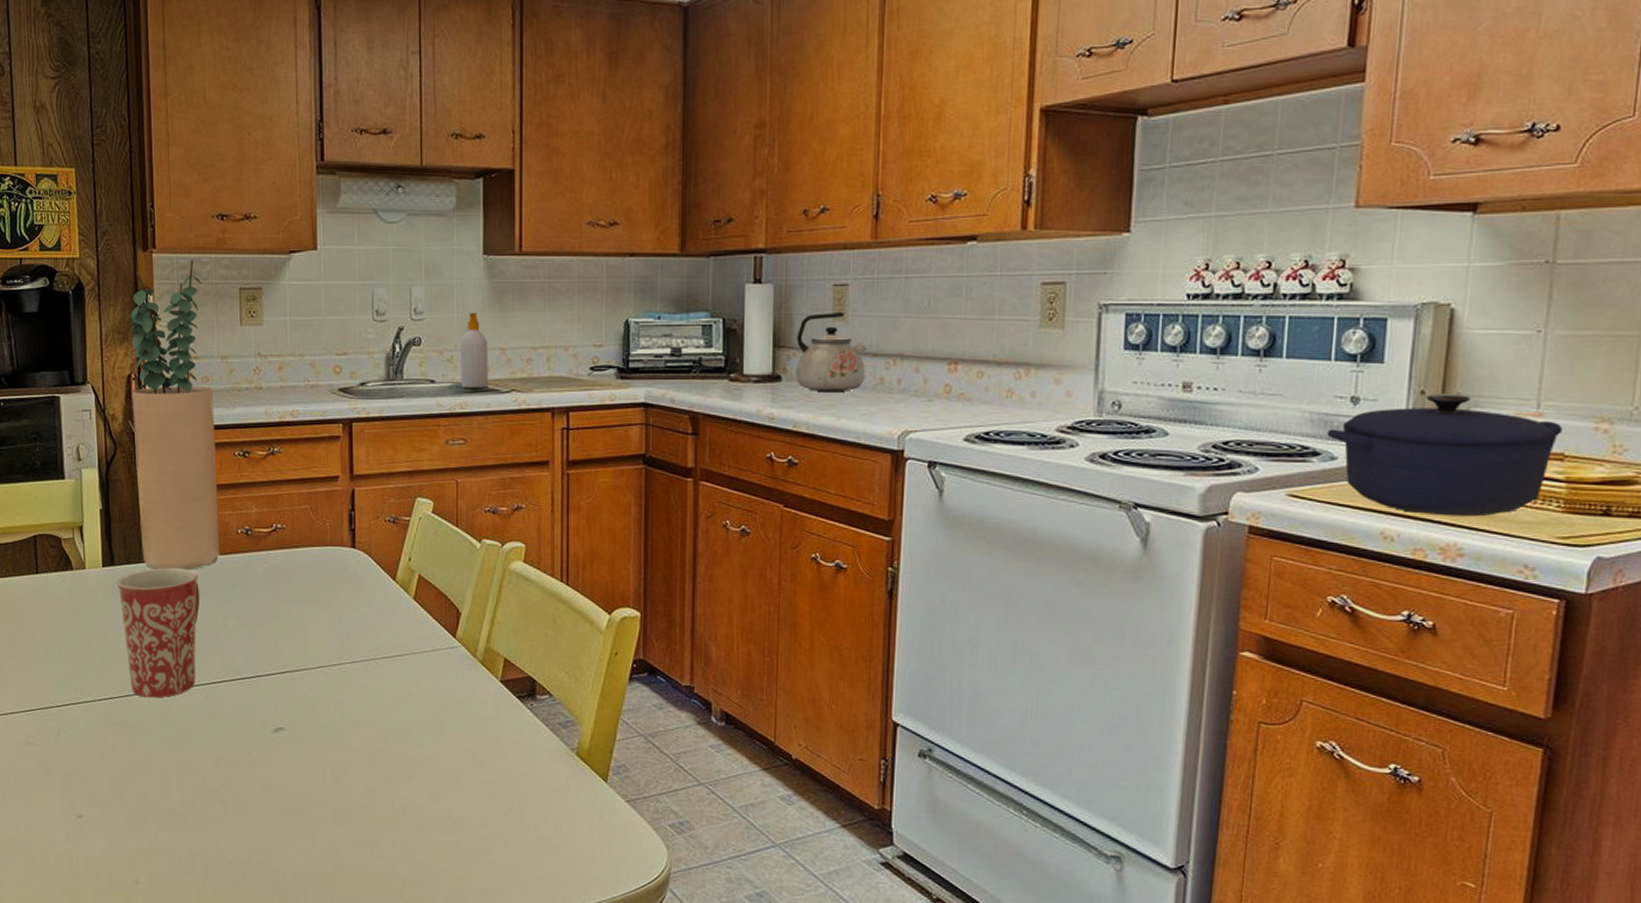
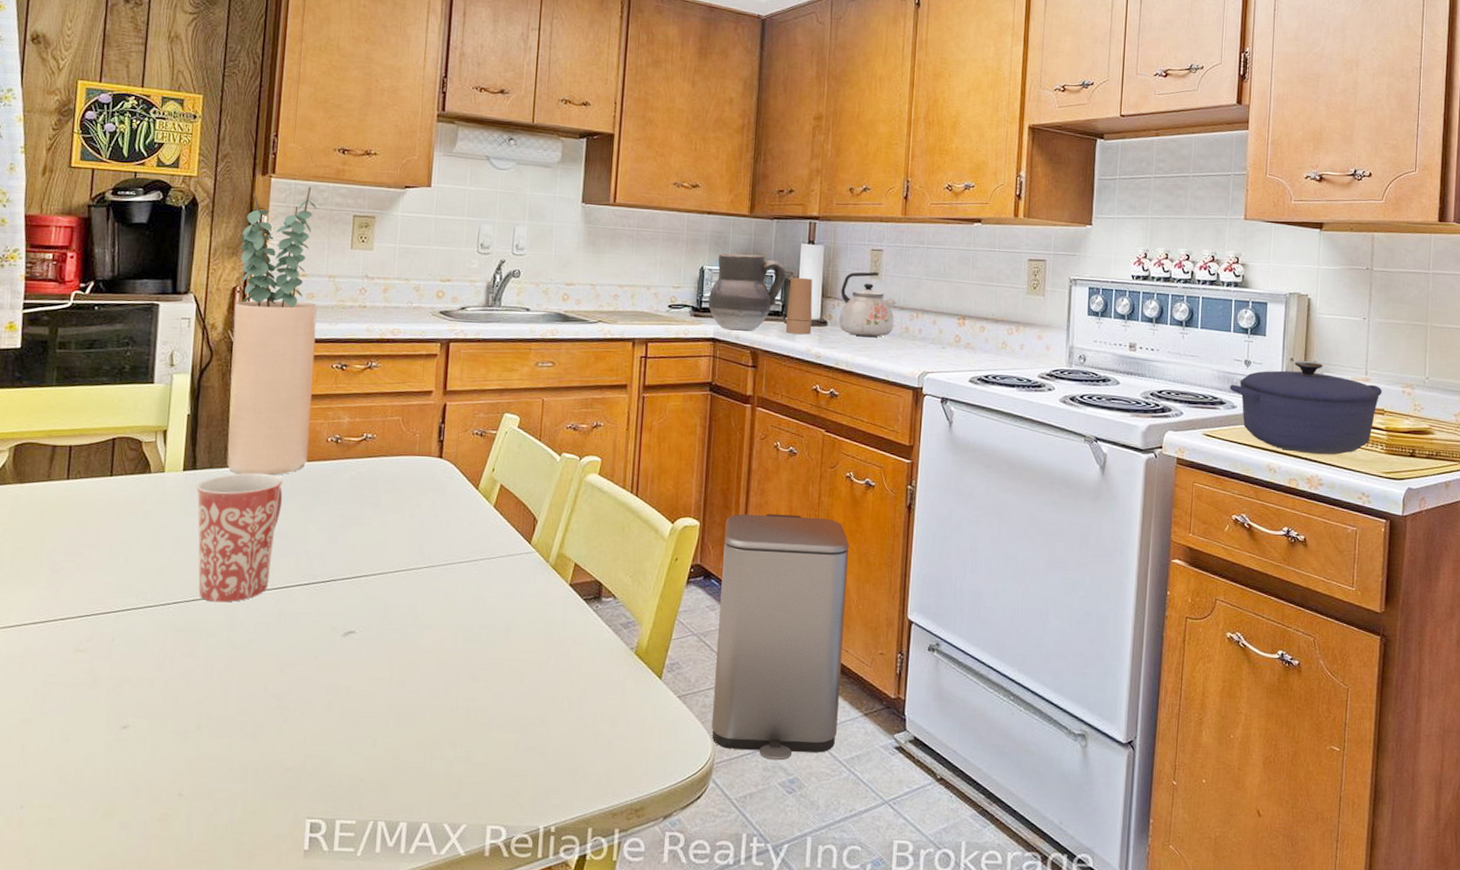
soap bottle: present [461,313,488,389] -> none [553,252,581,319]
ceramic jug: none [635,301,728,393] -> present [707,253,786,331]
pedal bin: none [666,602,819,873] -> present [711,513,850,761]
canister: none [730,325,763,393] -> present [786,277,813,335]

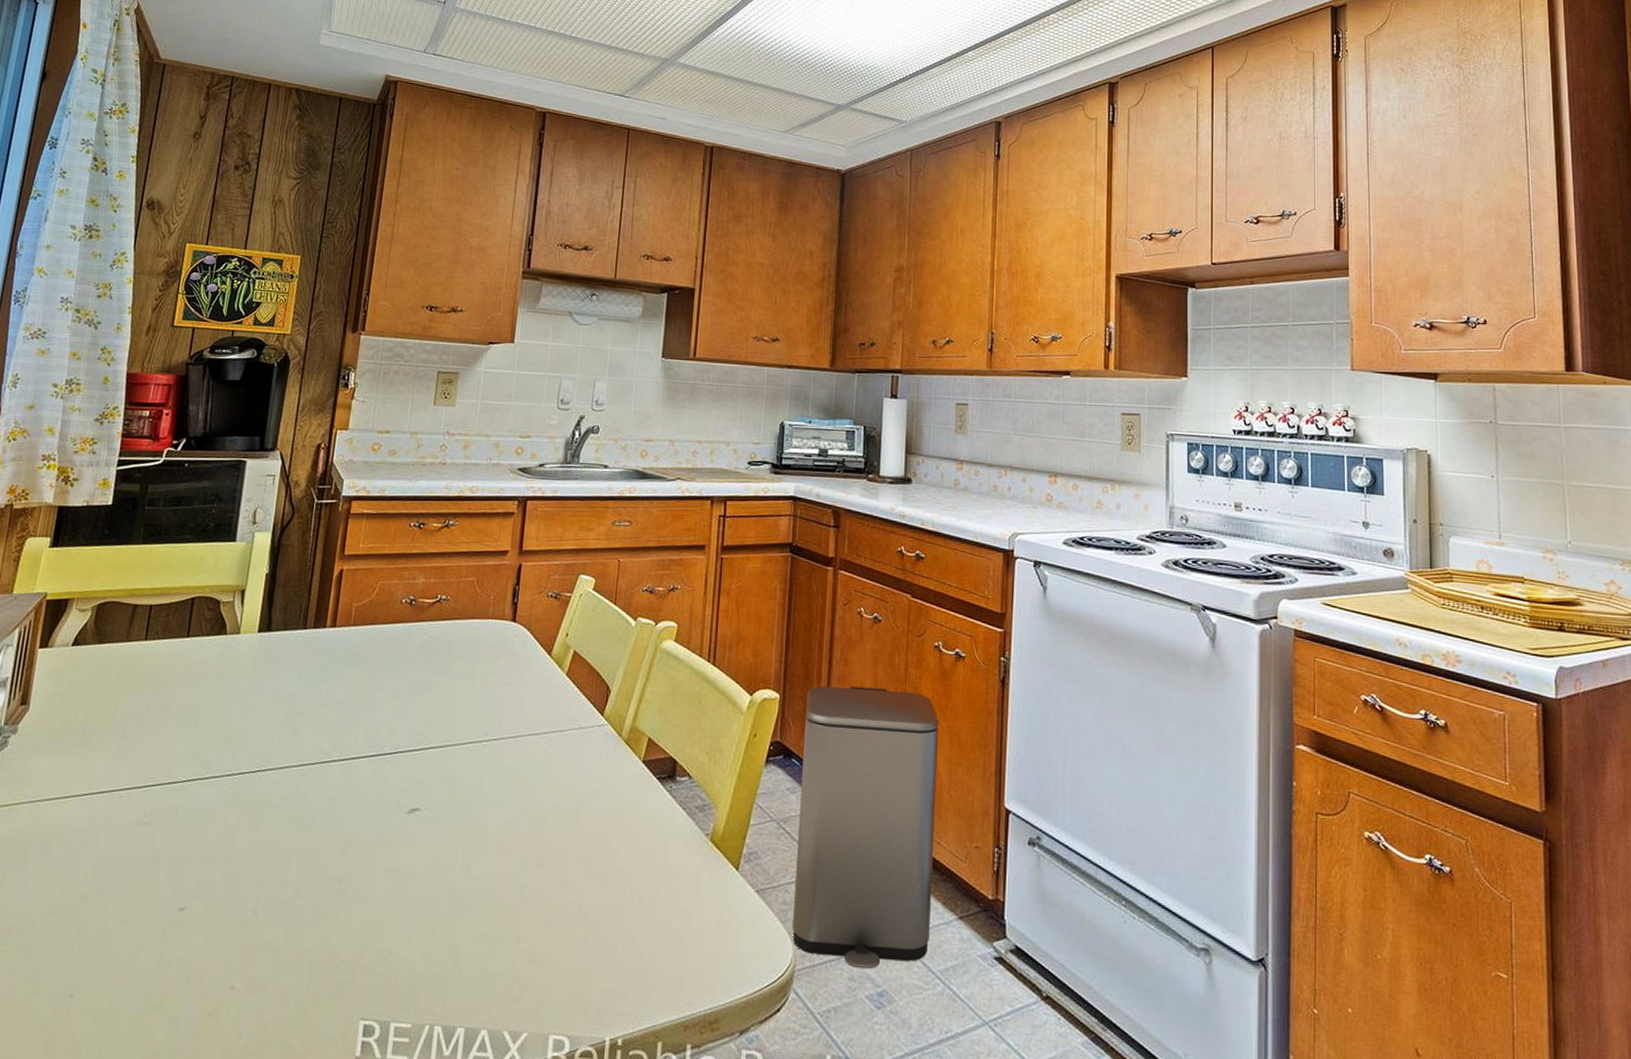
mug: present [196,473,283,603] -> none [265,635,356,774]
vase: present [226,186,318,476] -> none [301,343,403,639]
ceramic jug: present [707,253,786,331] -> none [788,407,869,489]
canister: present [786,277,813,335] -> none [868,432,896,493]
kettle: present [839,271,897,337] -> none [923,426,984,496]
cooking pot: present [1229,360,1382,455] -> none [1347,522,1519,629]

